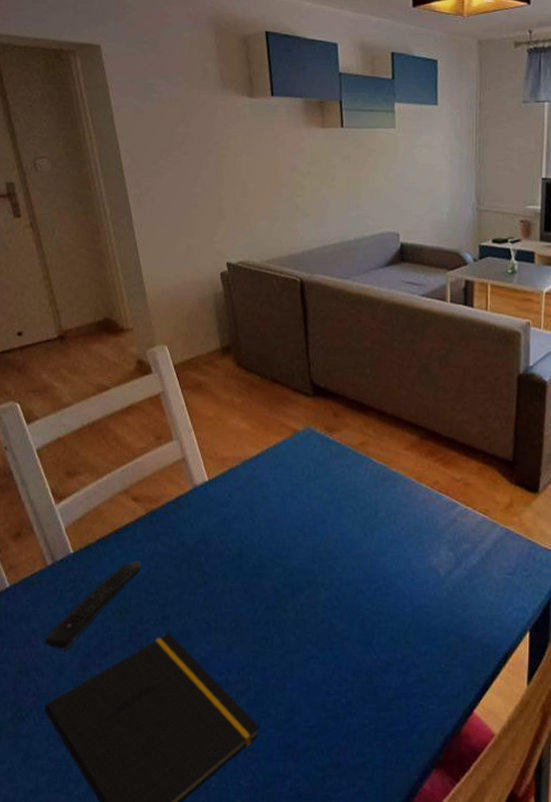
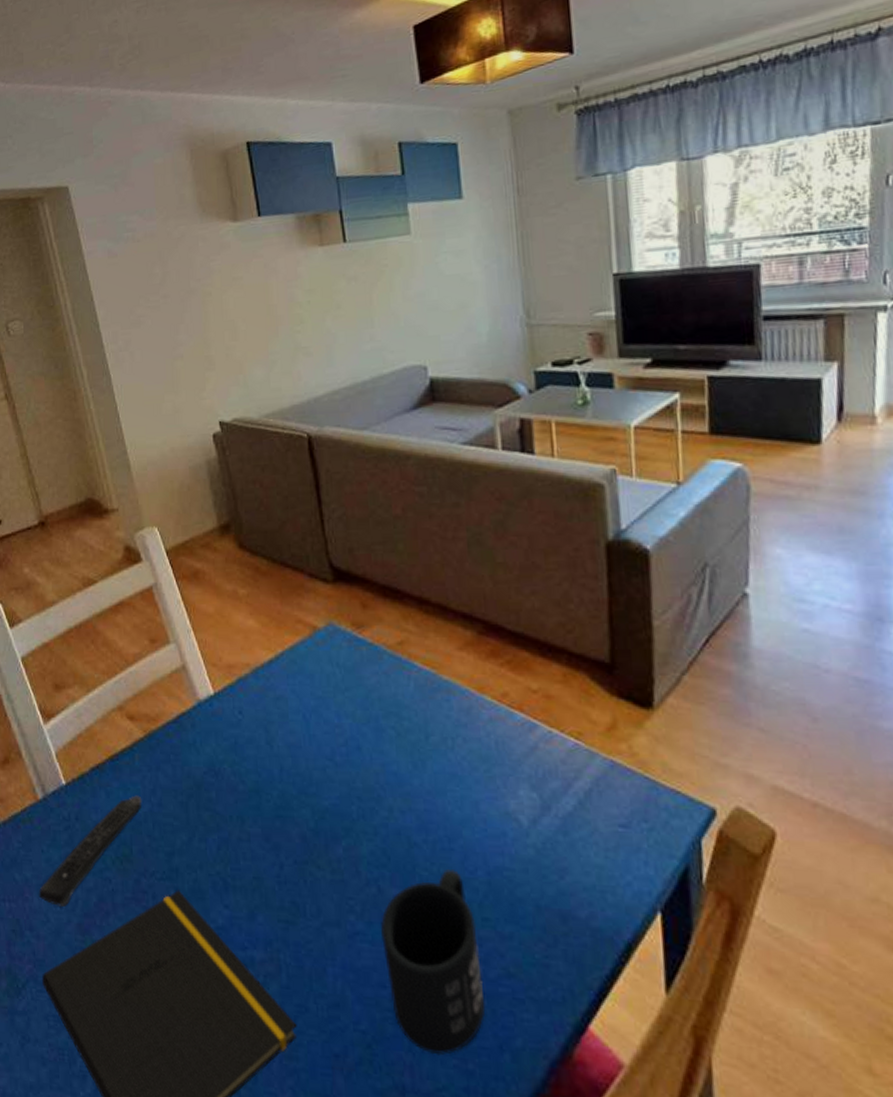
mug: none [330,609,403,739] -> present [381,869,486,1056]

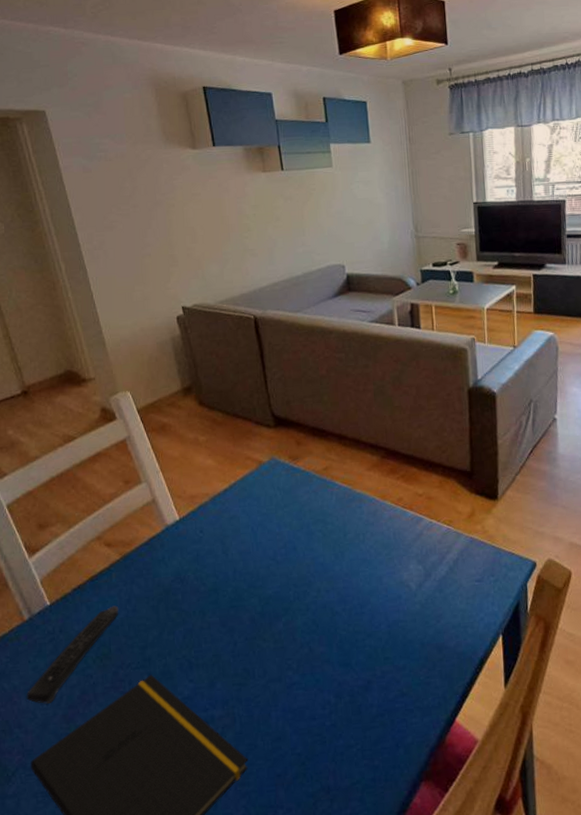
mug: present [381,869,486,1056] -> none [312,627,387,760]

